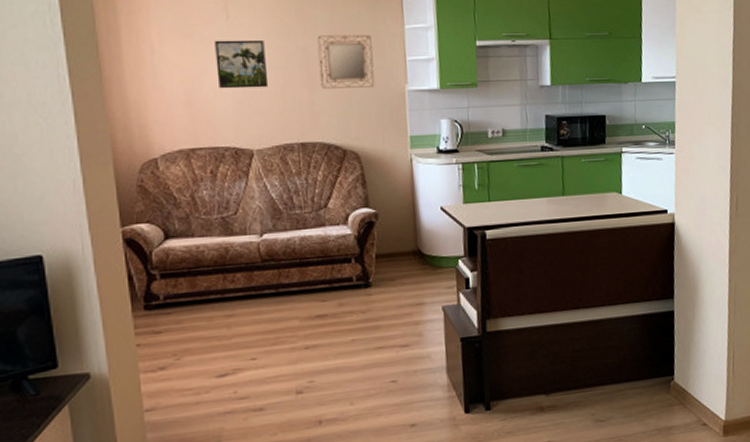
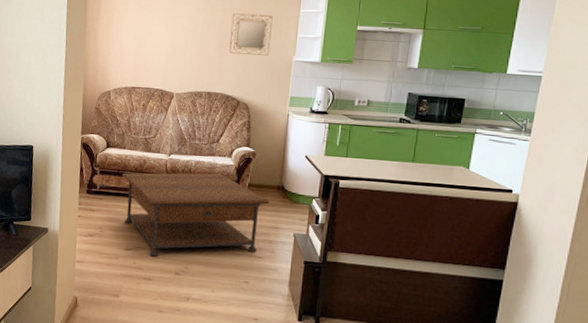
coffee table: none [196,248,406,378] -> present [122,172,270,257]
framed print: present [215,39,269,89] -> none [158,12,194,49]

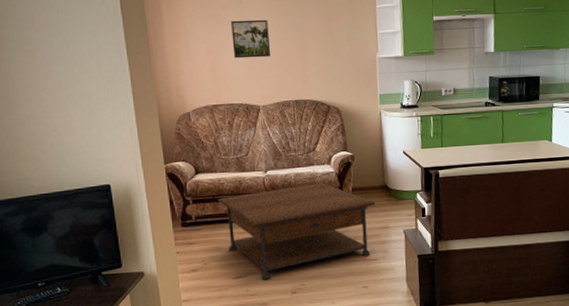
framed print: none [158,12,194,49] -> present [231,19,271,59]
home mirror: present [229,13,273,56] -> none [308,13,353,57]

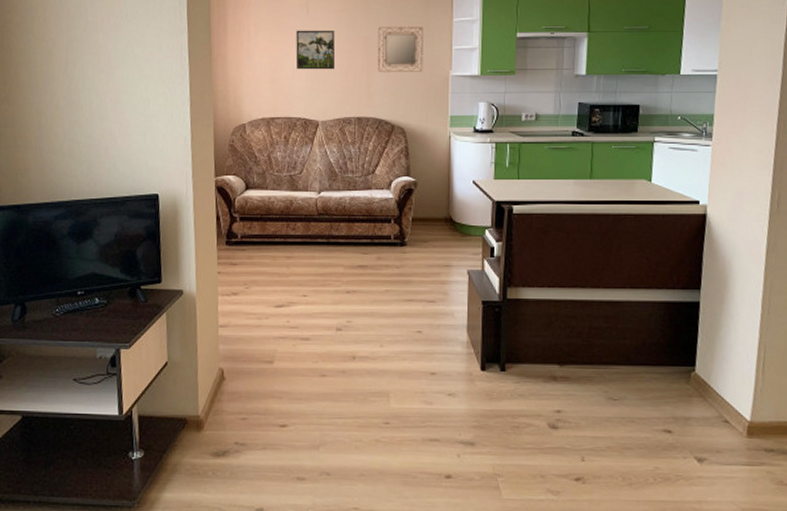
coffee table: present [218,183,376,280] -> none [266,210,438,312]
home mirror: none [308,13,353,57] -> present [377,26,423,72]

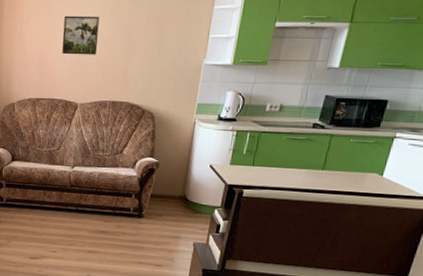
home mirror: present [377,26,423,72] -> none [135,13,184,60]

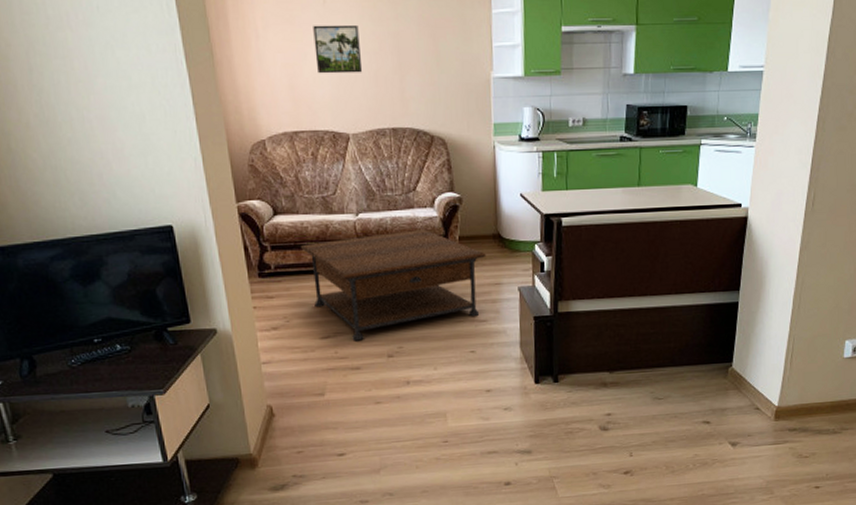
coffee table: none [27,184,171,265] -> present [301,229,487,341]

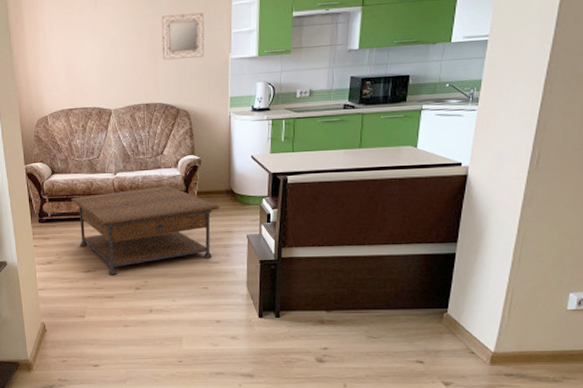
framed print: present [313,24,363,74] -> none [87,22,124,63]
home mirror: none [407,19,462,75] -> present [161,12,205,60]

